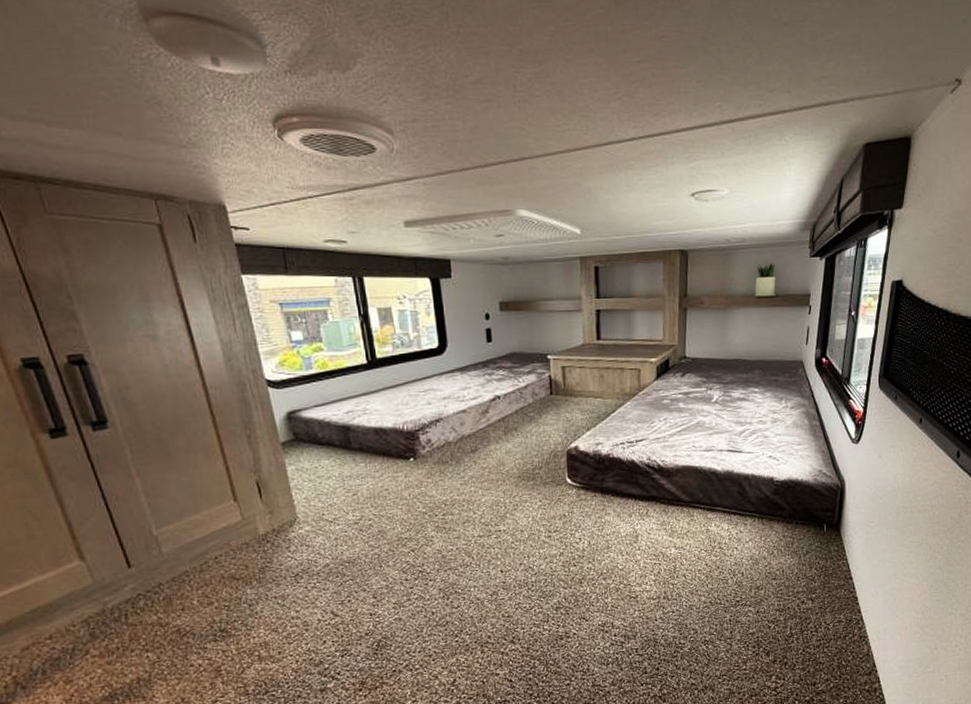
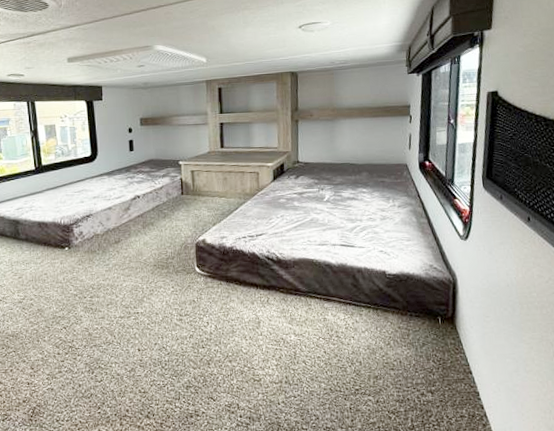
planter: present [753,262,776,298] -> none [357,79,379,110]

